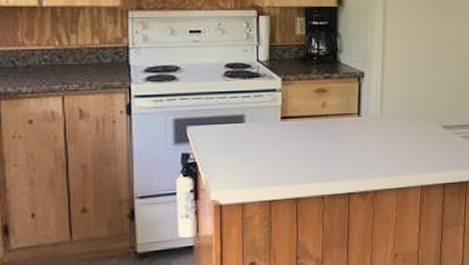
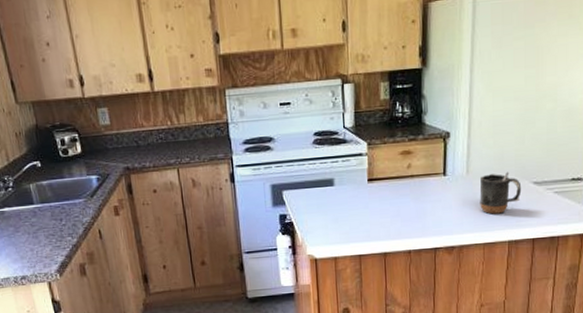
mug: none [393,115,432,158] -> present [480,172,522,214]

